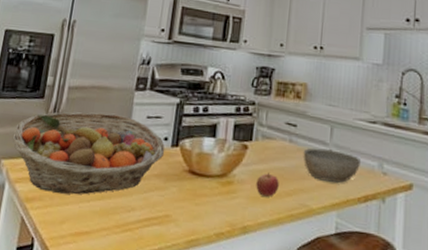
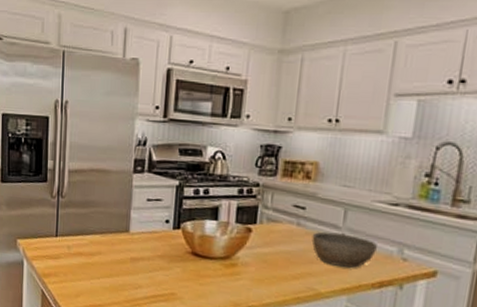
fruit basket: present [12,111,165,195] -> none [24,194,167,272]
apple: present [256,172,279,197] -> none [260,255,285,280]

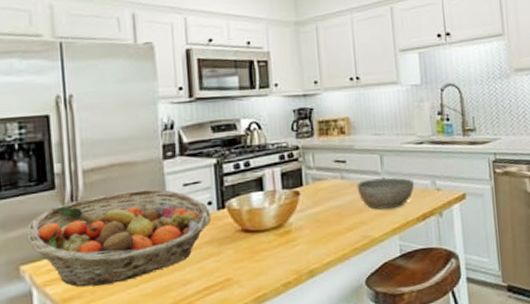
fruit basket: none [24,194,167,272] -> present [26,188,212,287]

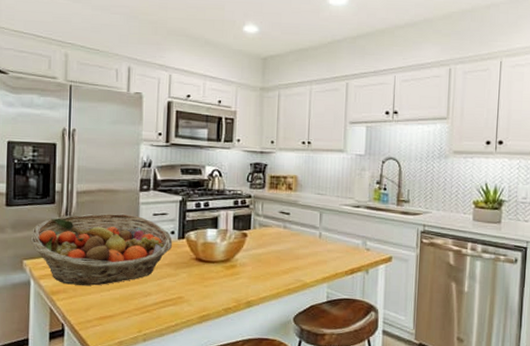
bowl: present [357,177,415,210] -> none [296,232,348,260]

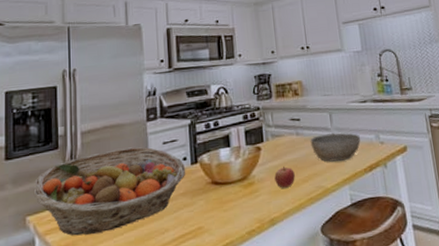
apple: none [256,255,277,276] -> present [274,165,295,188]
bowl: none [296,232,348,260] -> present [310,132,361,162]

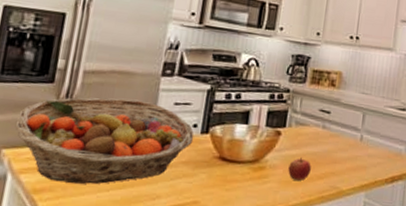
bowl: present [310,132,361,162] -> none [335,133,390,166]

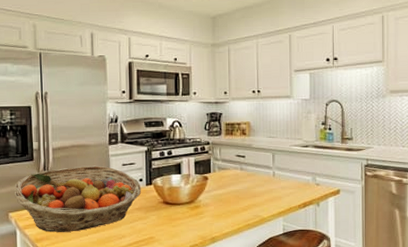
apple: present [288,157,311,181] -> none [218,195,236,213]

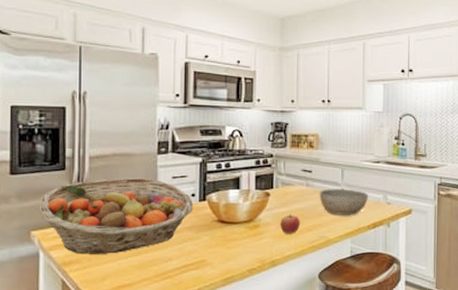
apple: none [218,195,236,213] -> present [280,213,300,234]
bowl: none [252,172,299,196] -> present [319,189,369,215]

